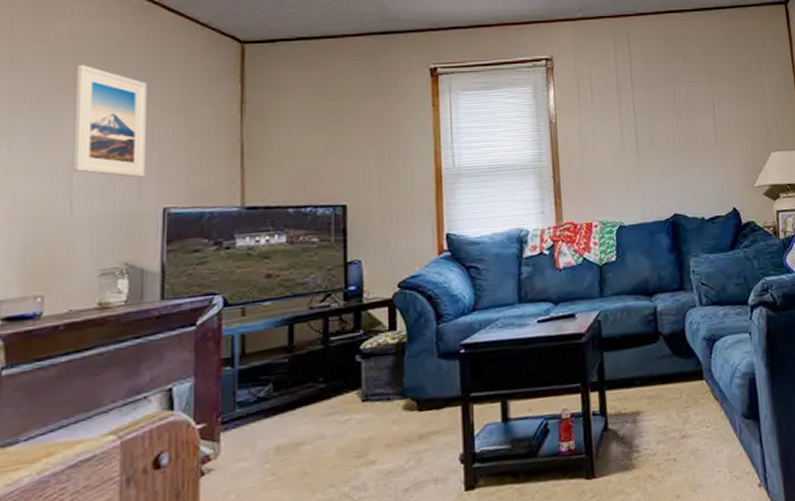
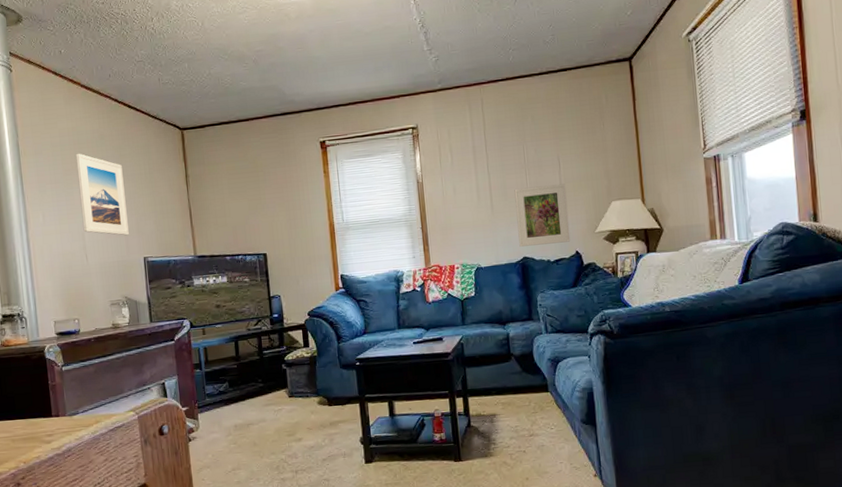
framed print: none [664,131,727,202] -> present [514,184,571,247]

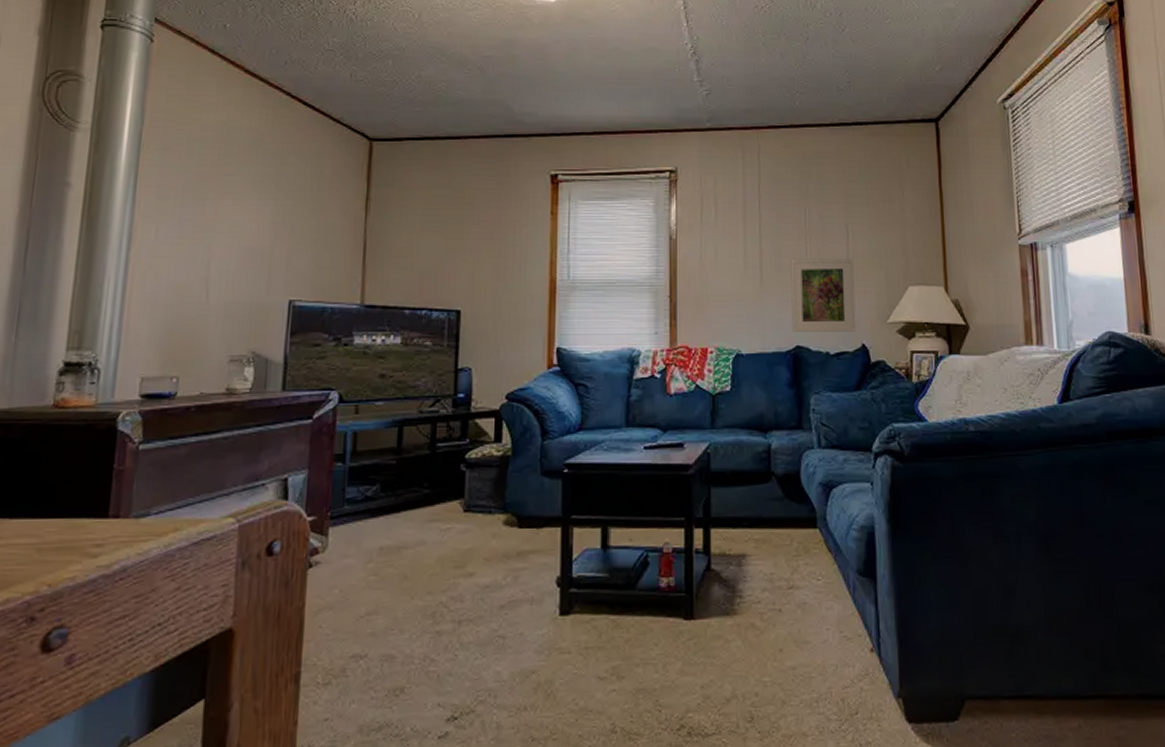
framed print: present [75,153,129,236] -> none [210,154,281,269]

